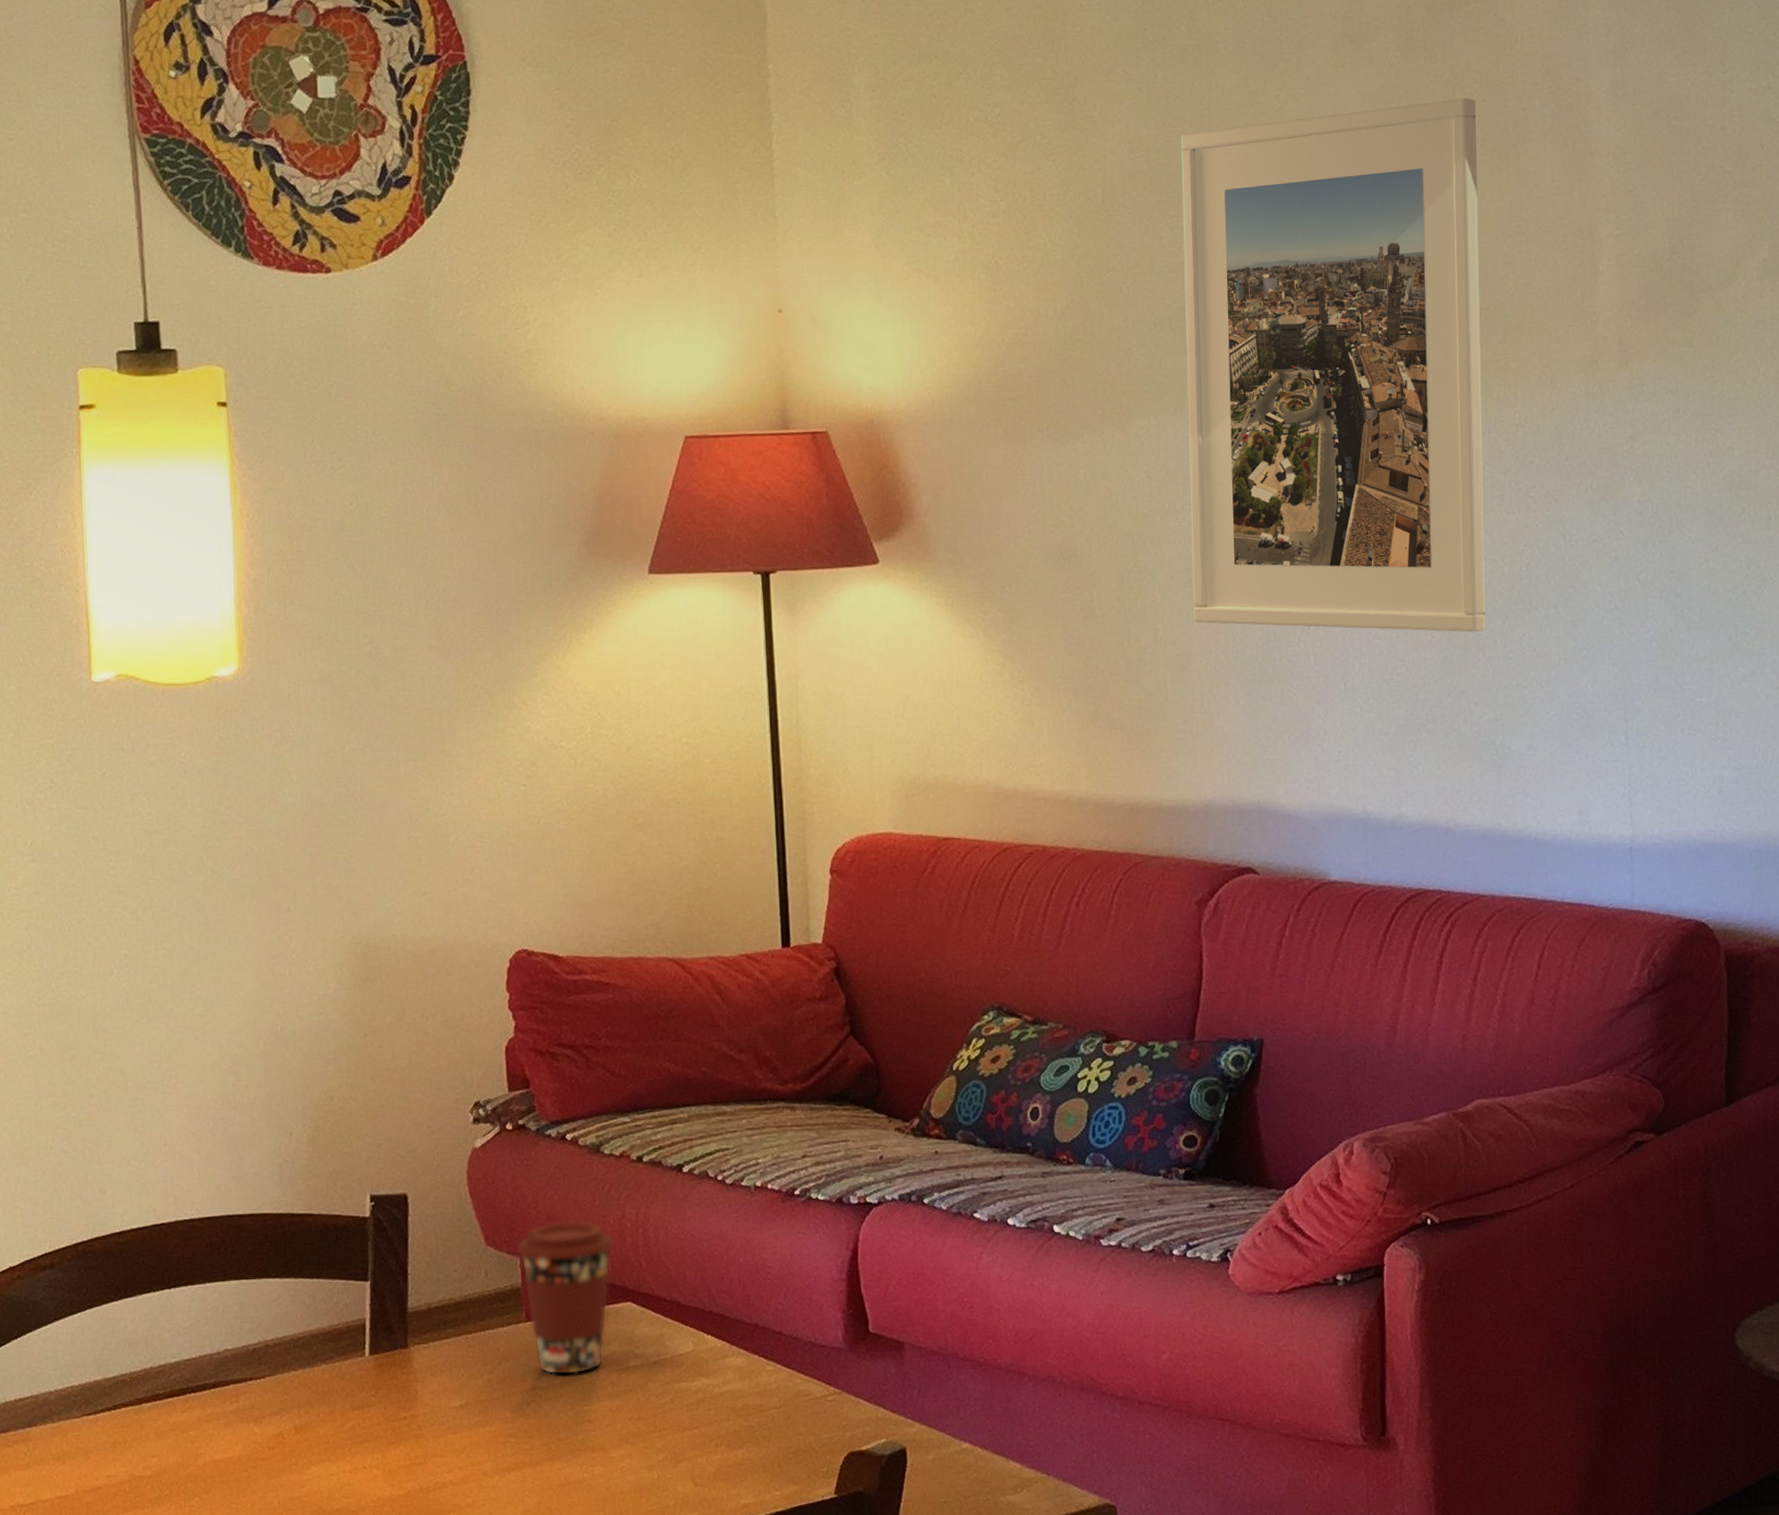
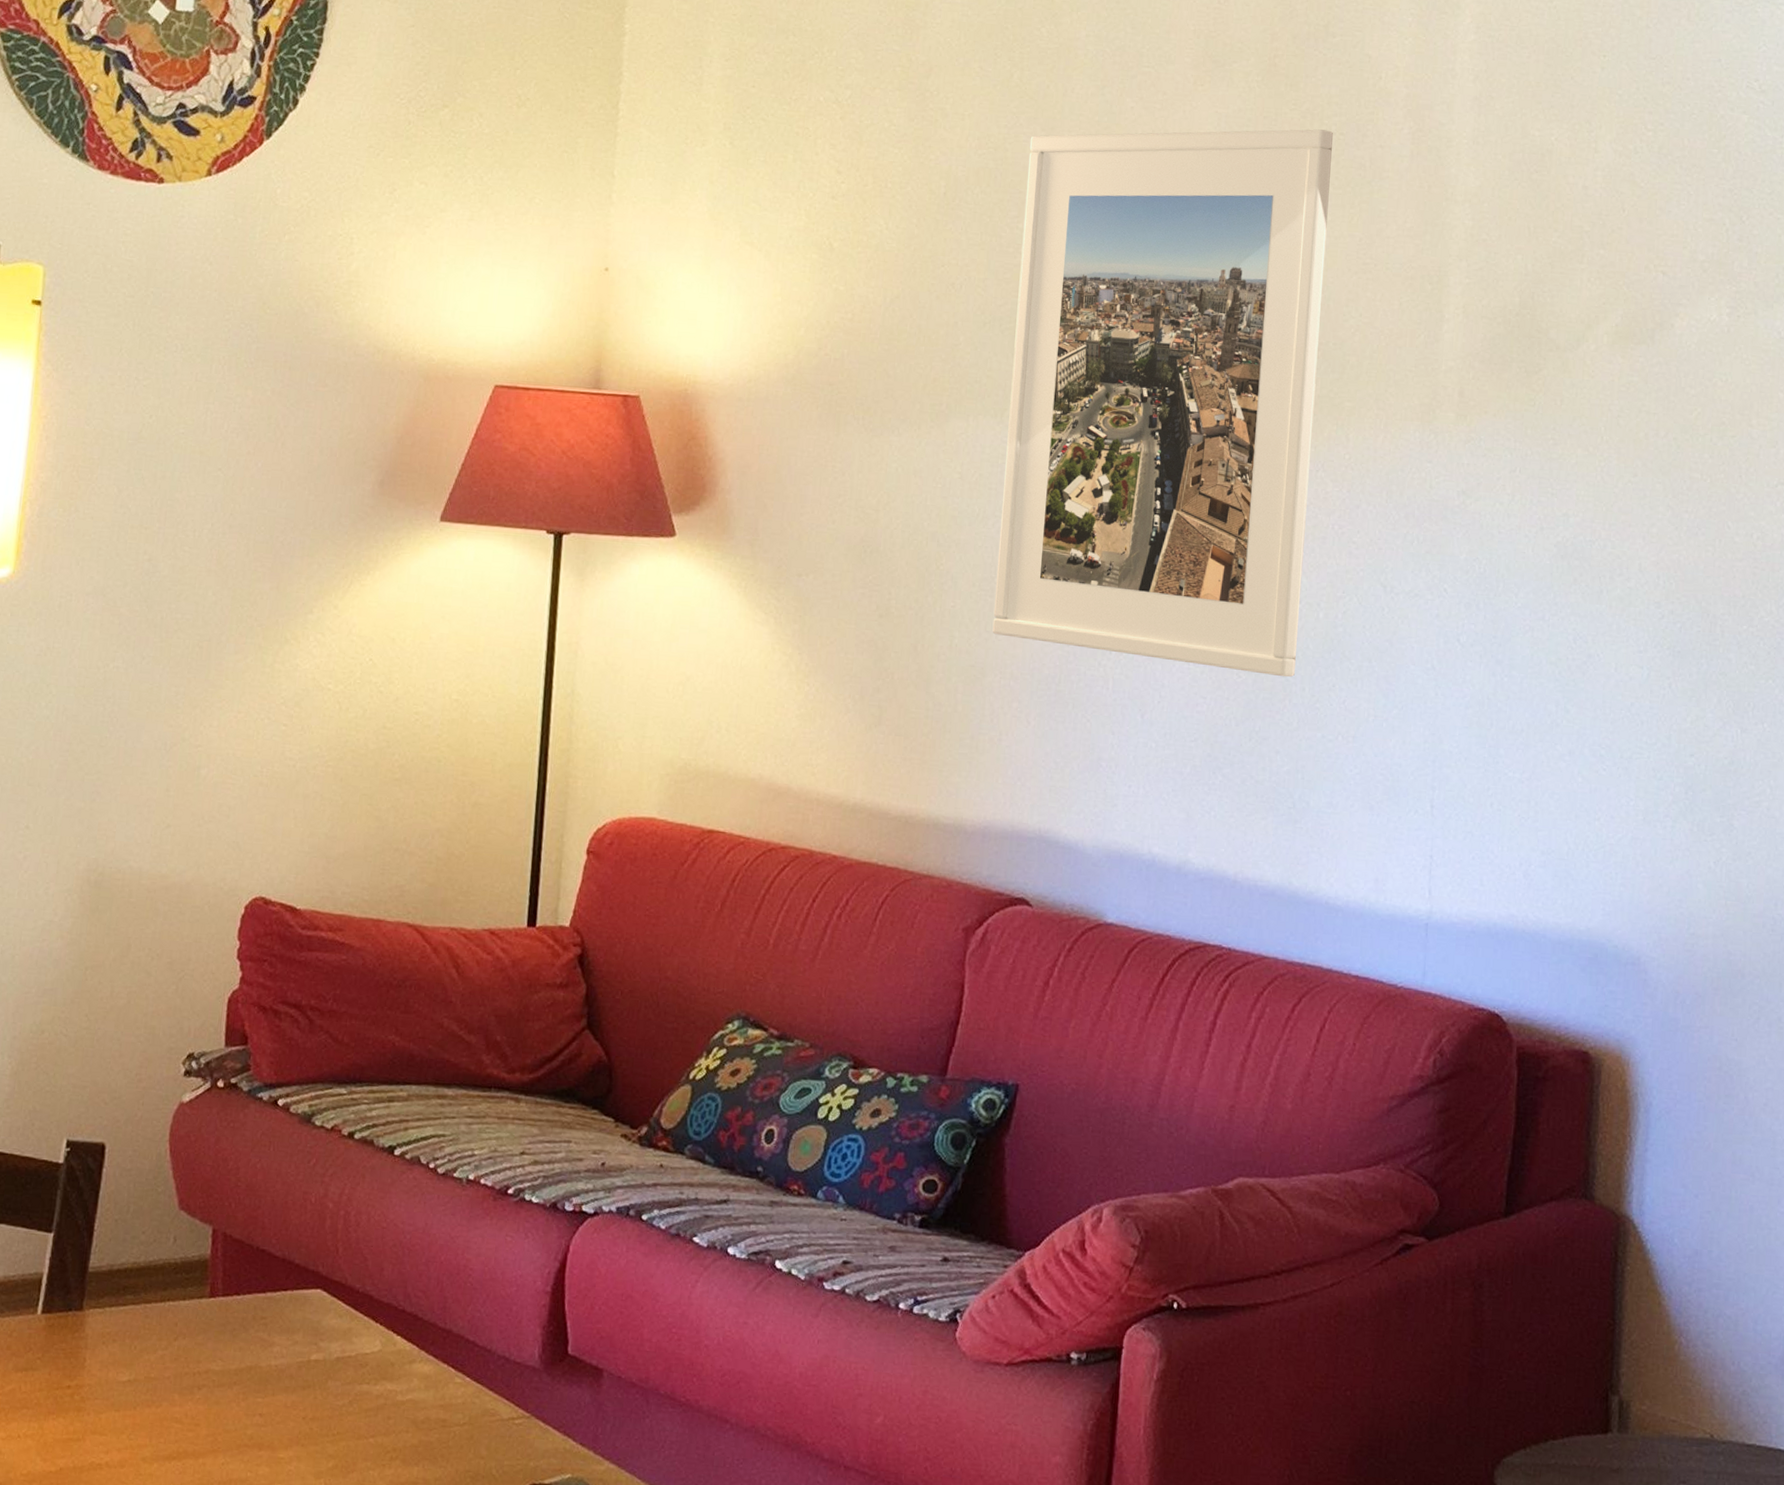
coffee cup: present [516,1220,616,1376] -> none [209,1192,314,1362]

